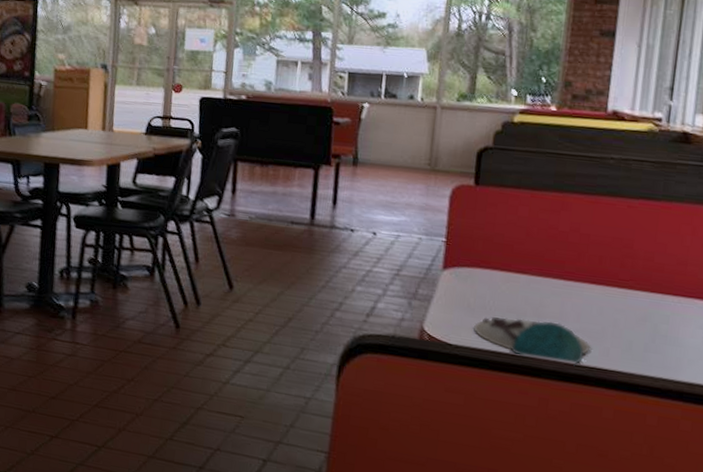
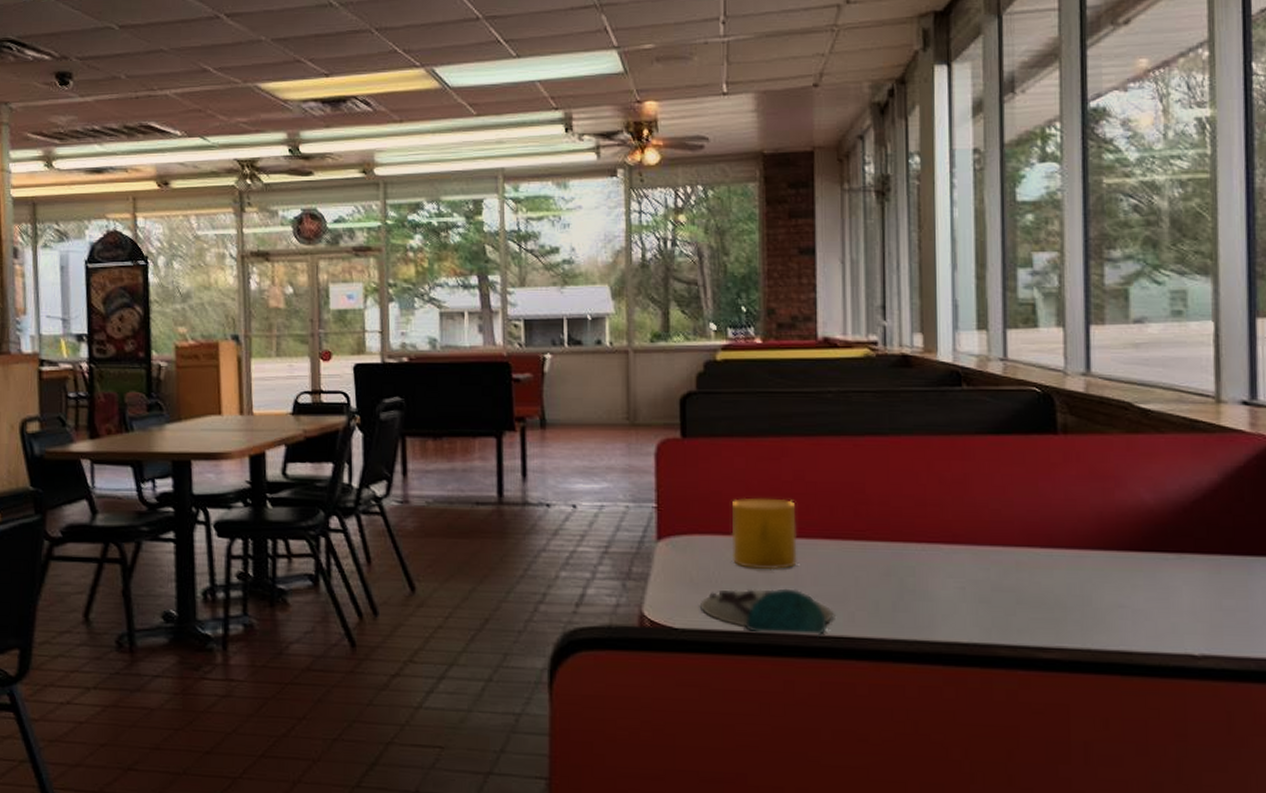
cup: none [507,241,569,305] -> present [731,497,797,570]

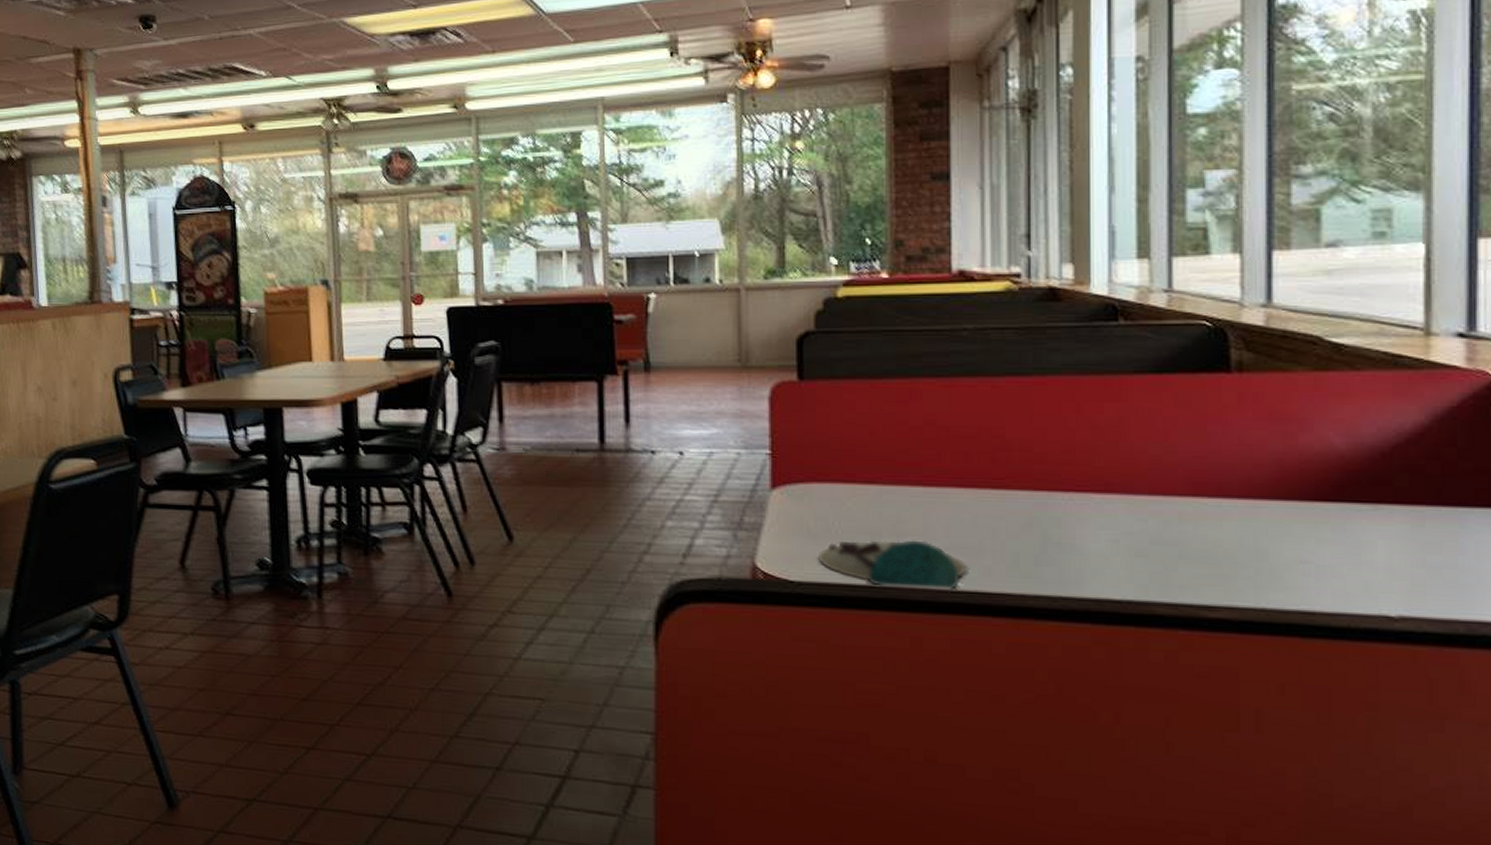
cup: present [731,497,797,570] -> none [853,443,926,521]

